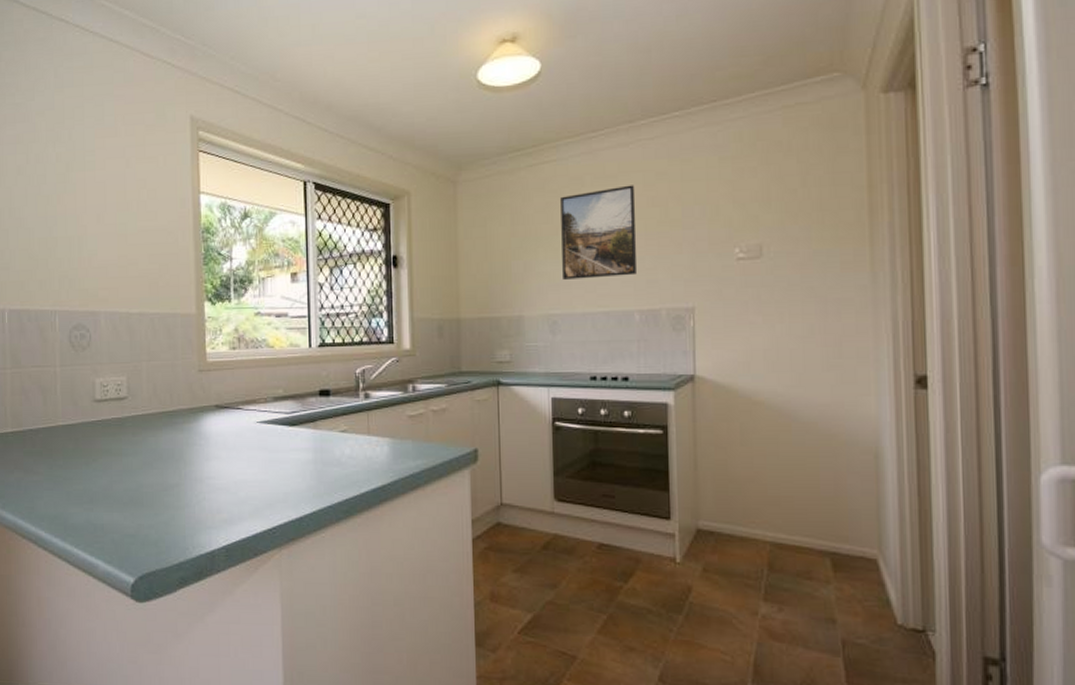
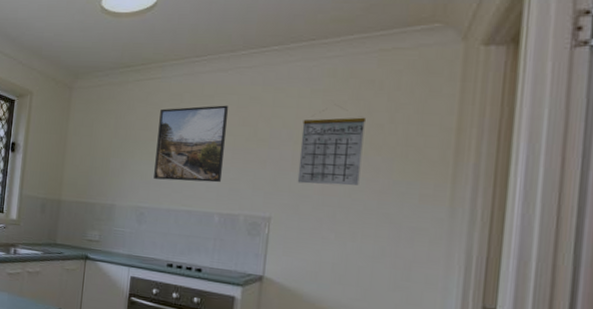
calendar: none [714,171,780,265] -> present [297,104,367,186]

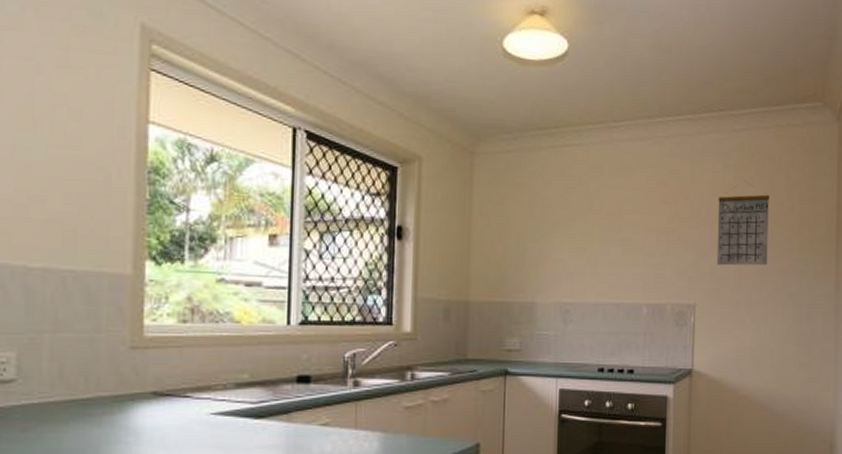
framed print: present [154,105,229,183] -> none [577,179,650,269]

